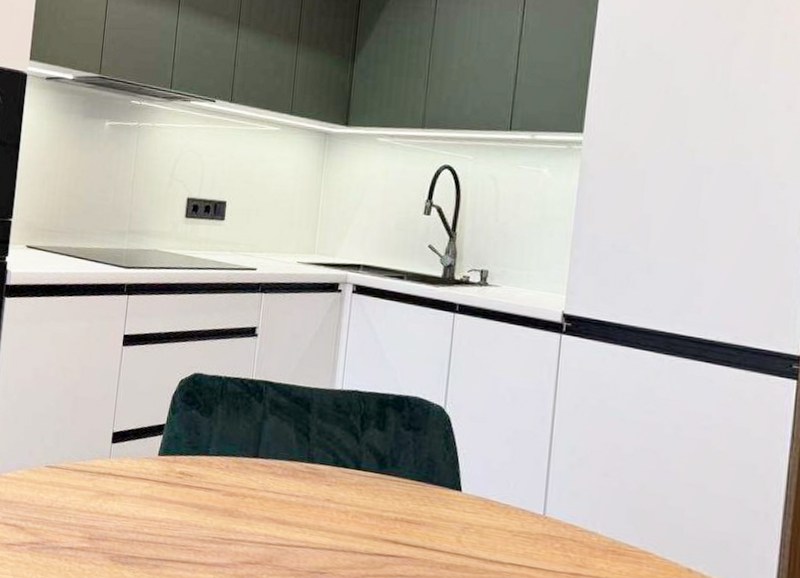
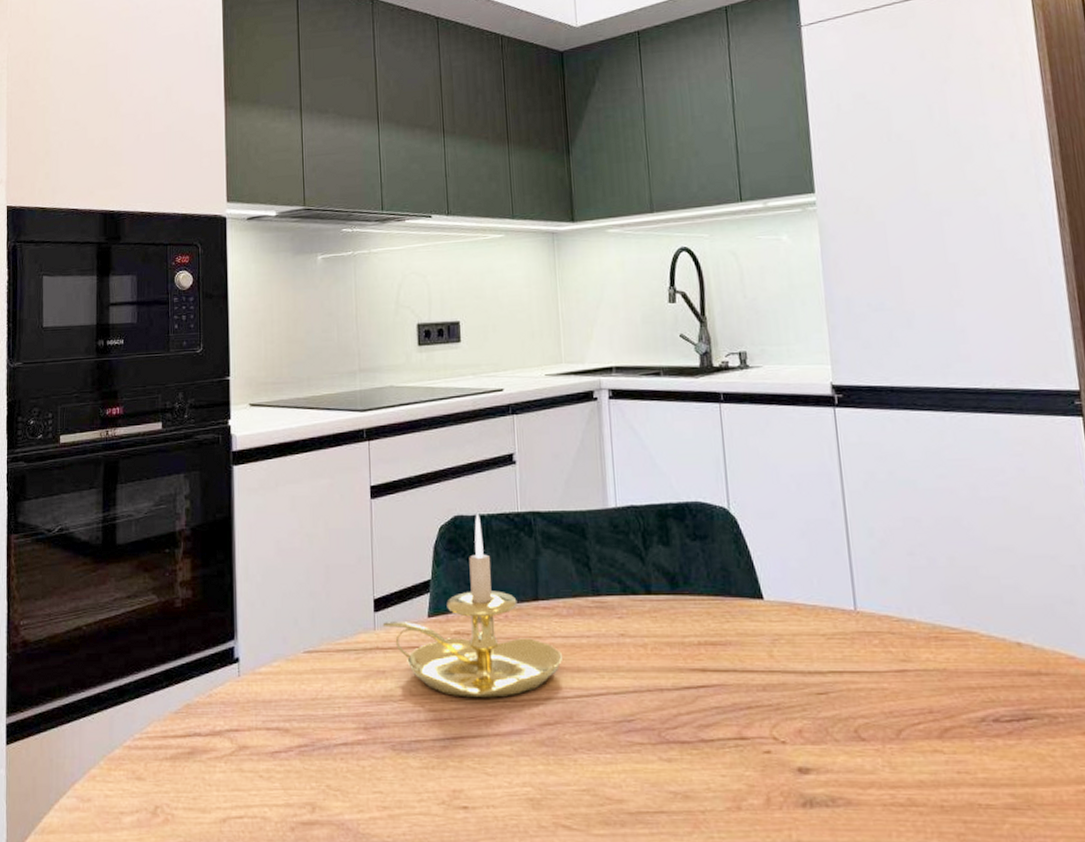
candle holder: none [117,374,271,534] -> present [382,514,562,698]

